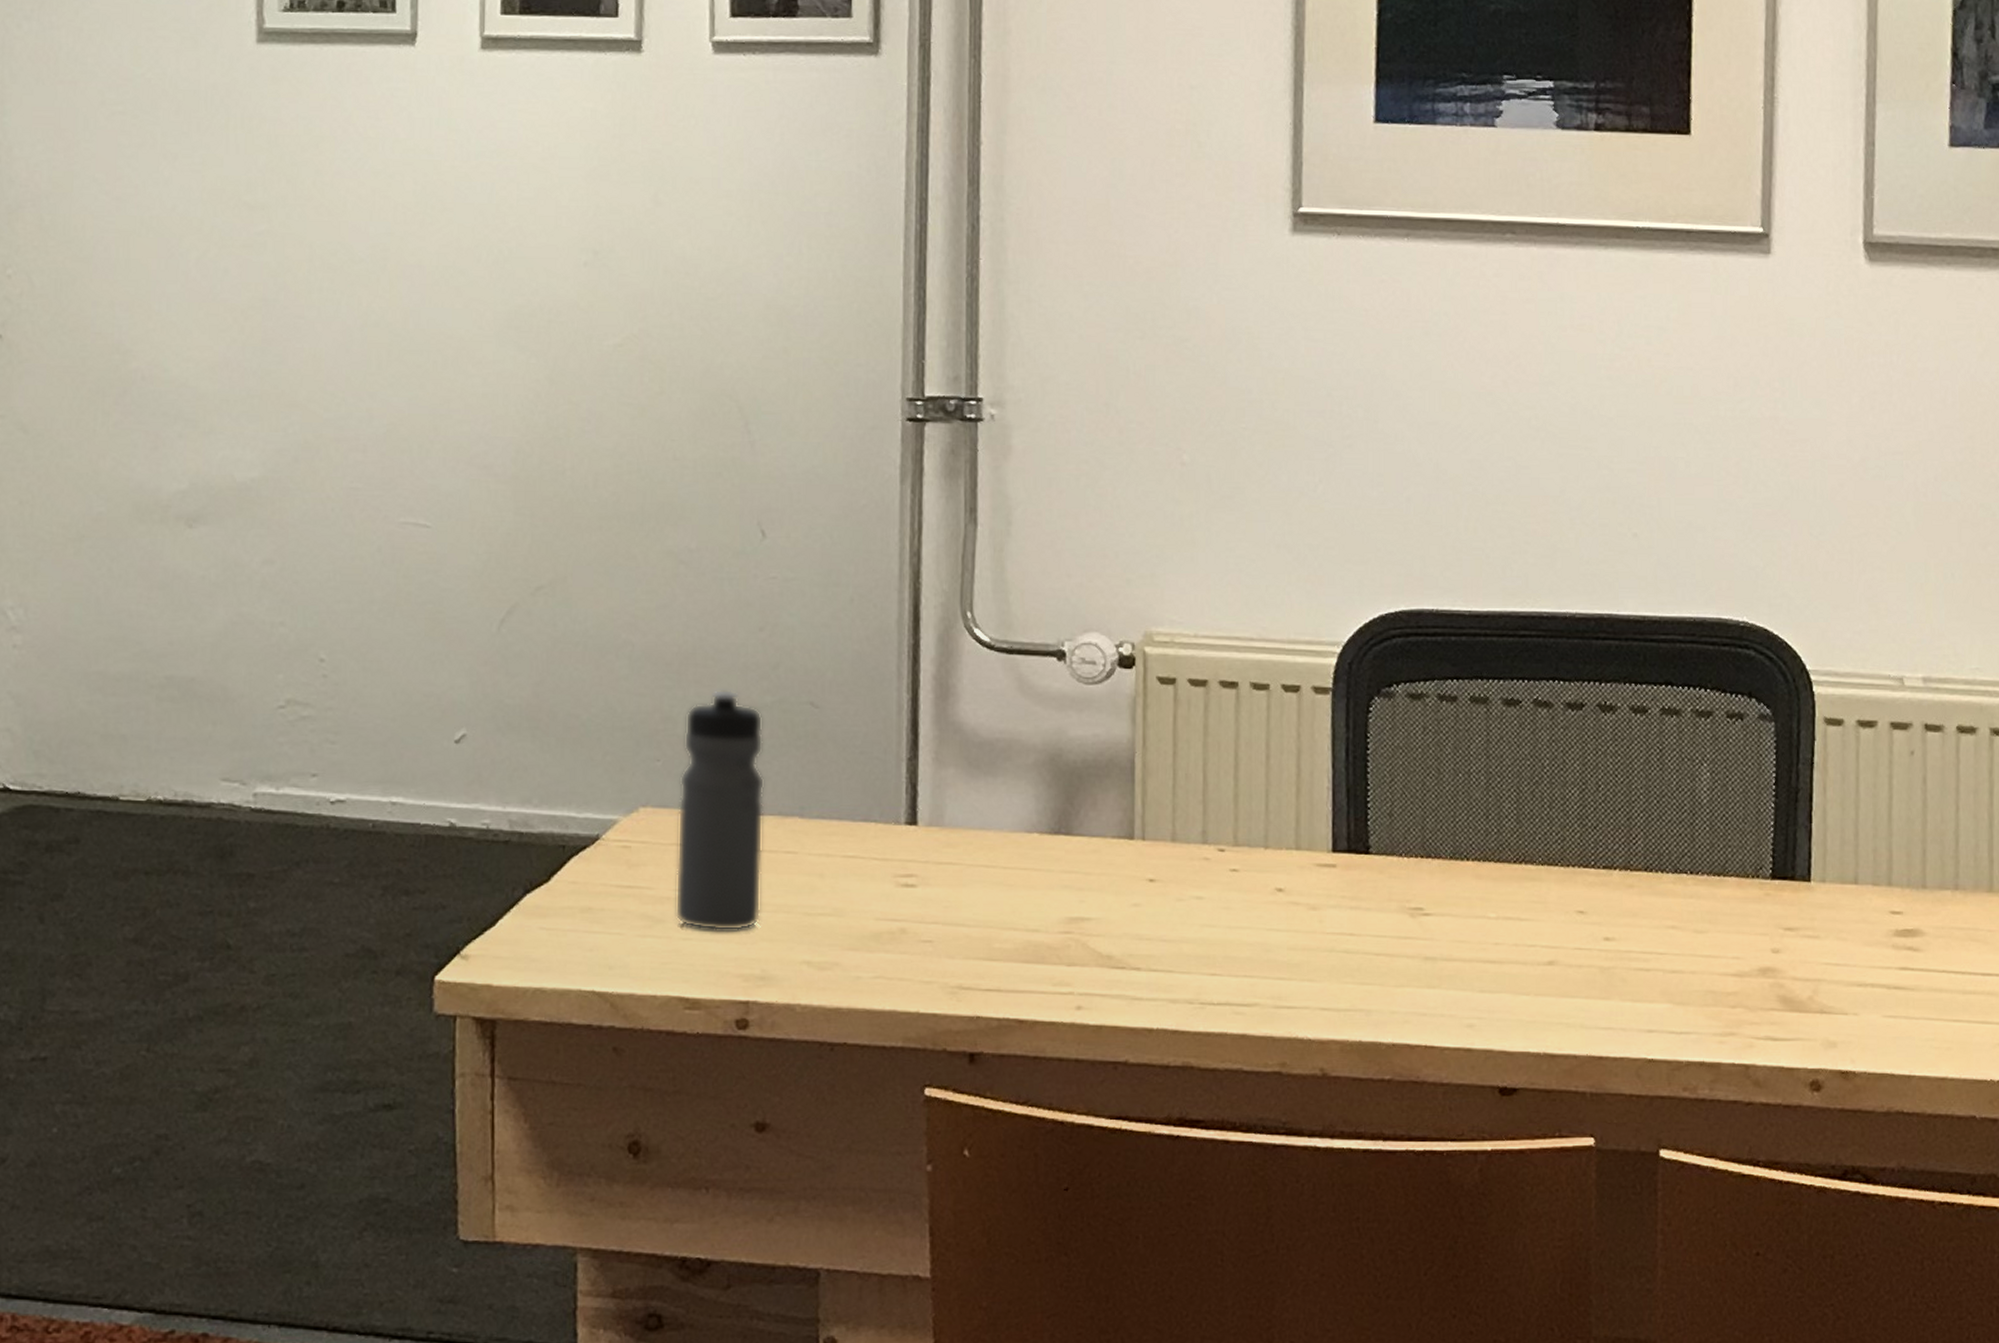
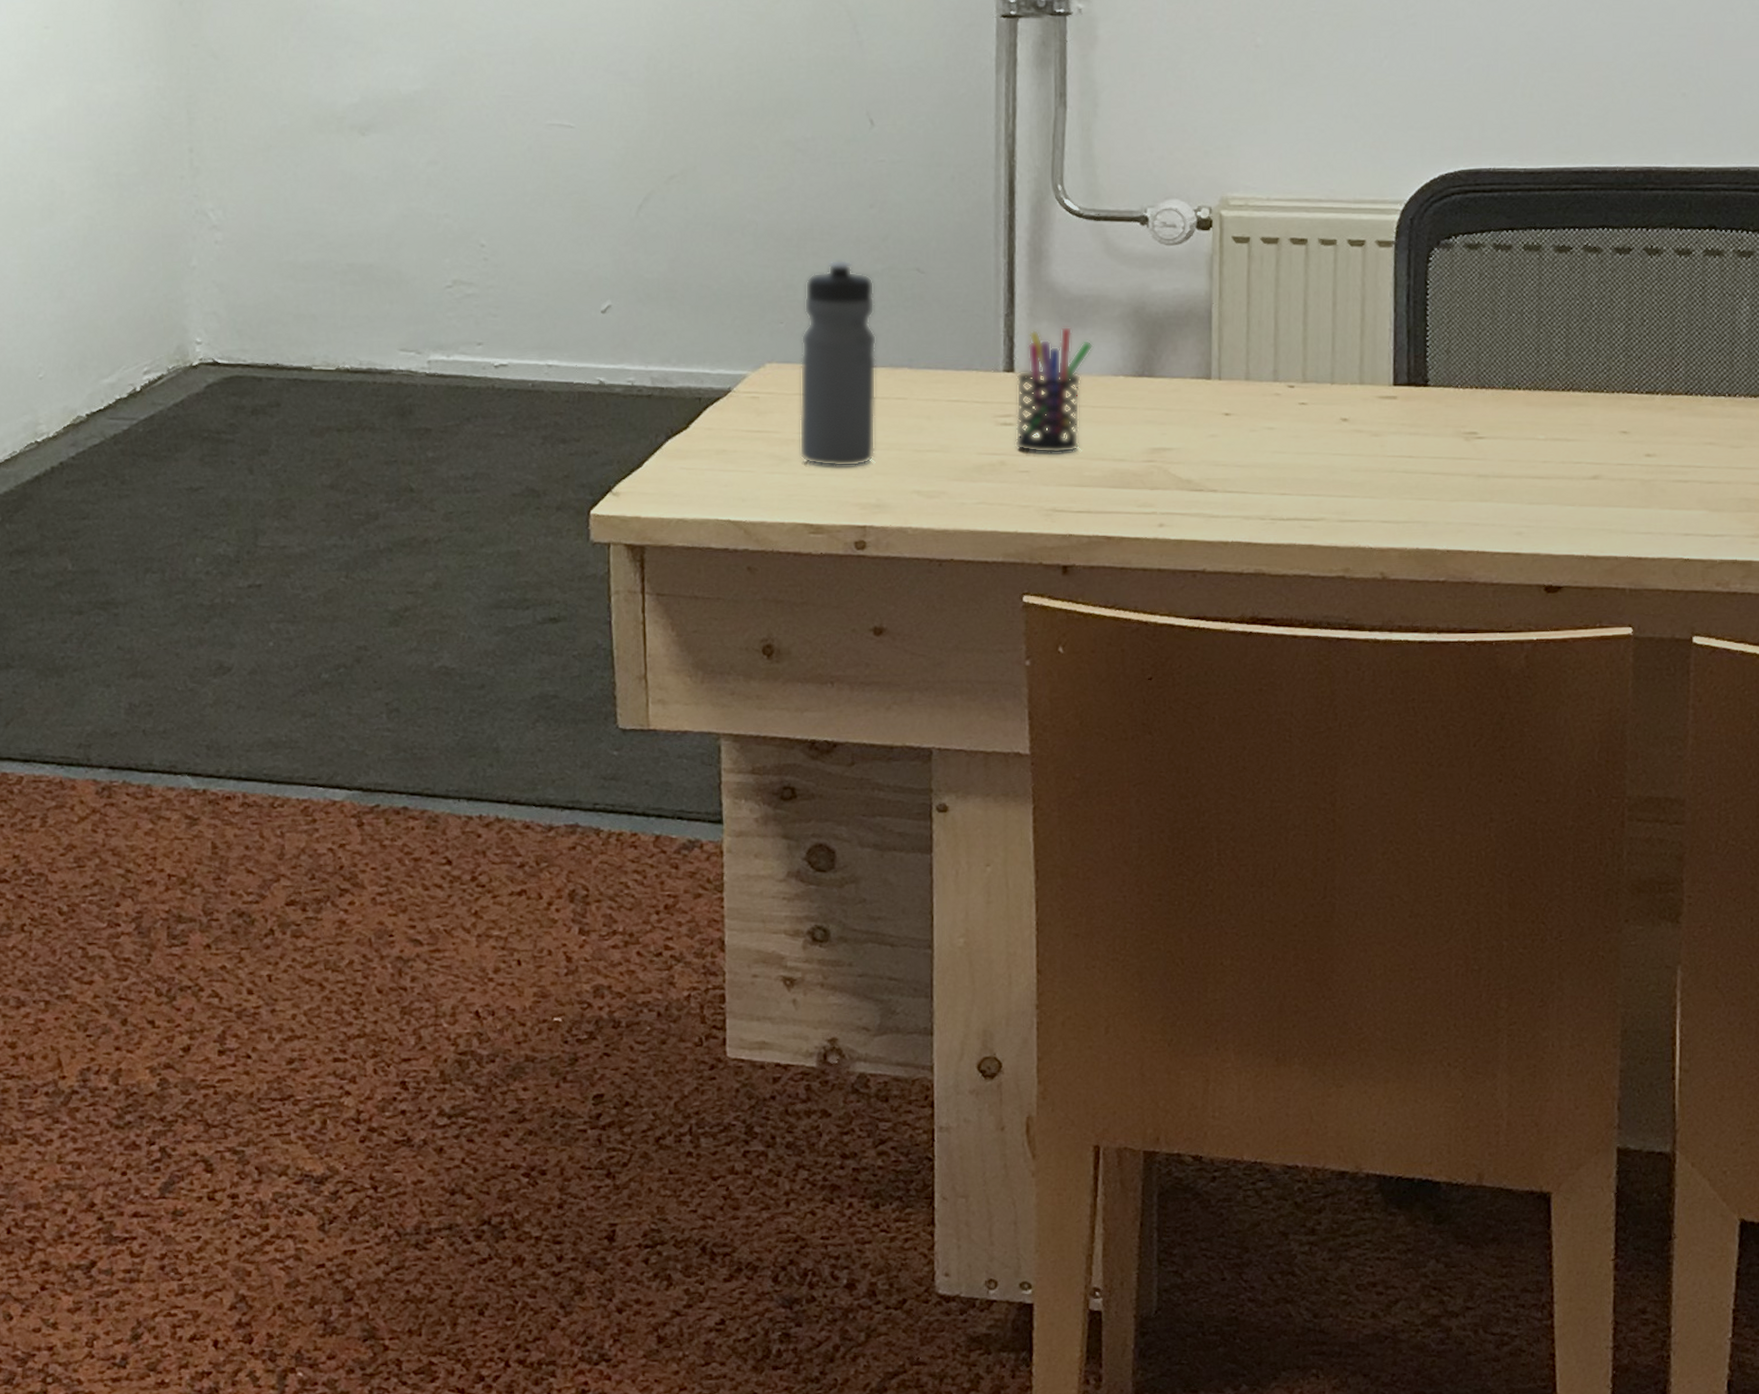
pen holder: none [916,773,1005,922] -> present [1014,326,1094,454]

